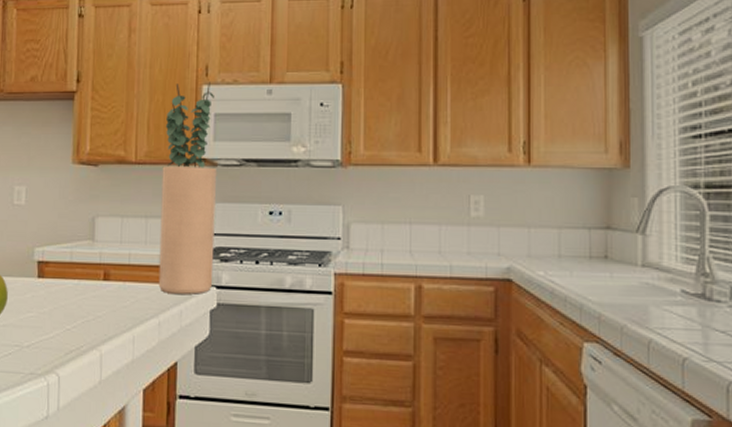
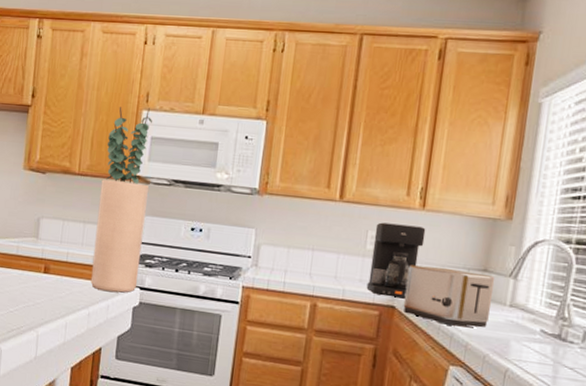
coffee maker: none [476,185,535,270] -> present [366,222,426,299]
toaster: none [521,228,621,297] -> present [403,265,495,328]

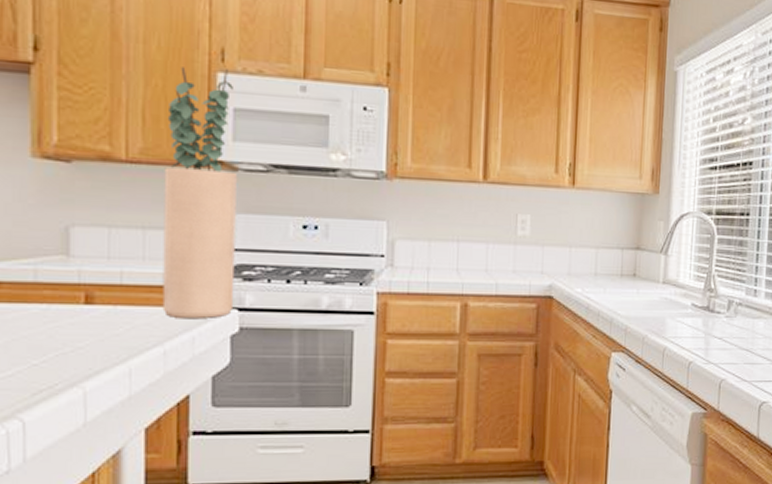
coffee maker: present [366,222,426,299] -> none [521,204,578,287]
toaster: present [403,265,495,328] -> none [561,248,648,311]

